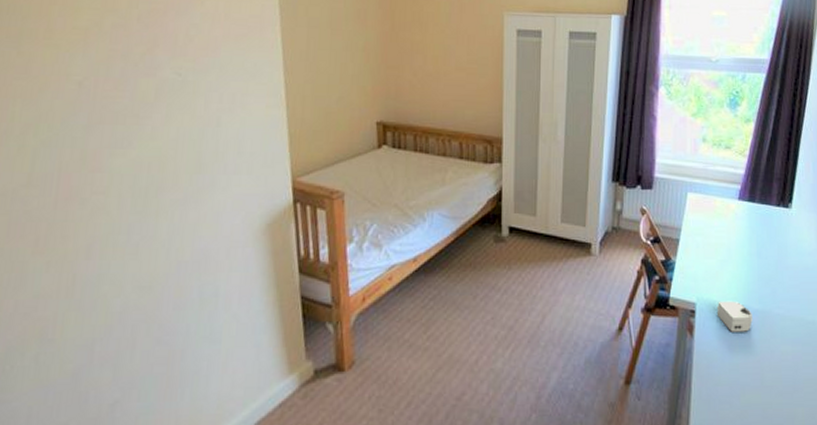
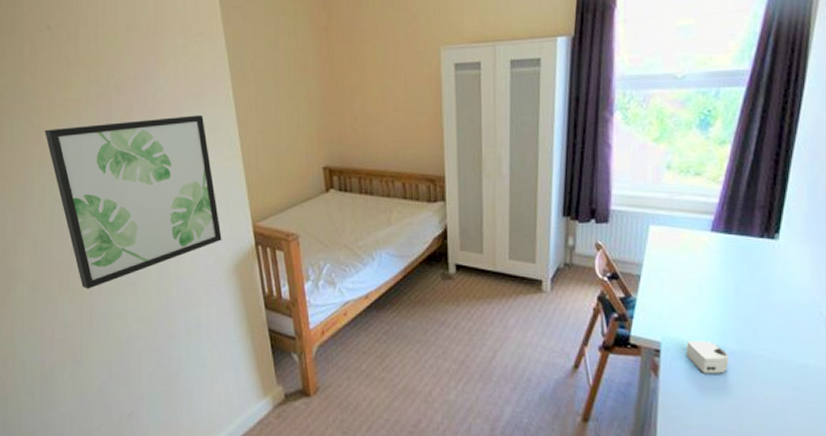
wall art: none [36,57,254,251] -> present [45,114,222,289]

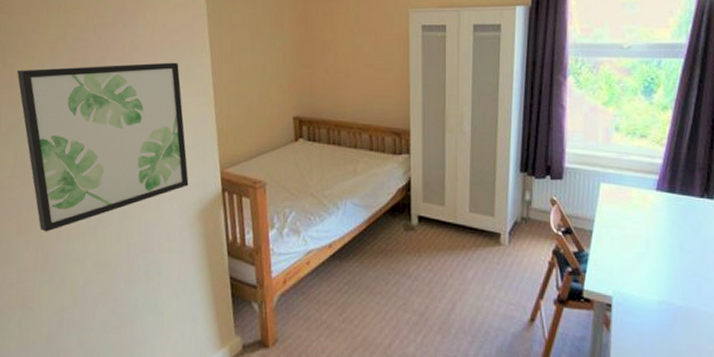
computer mouse: present [685,340,729,374] -> none [635,295,676,329]

